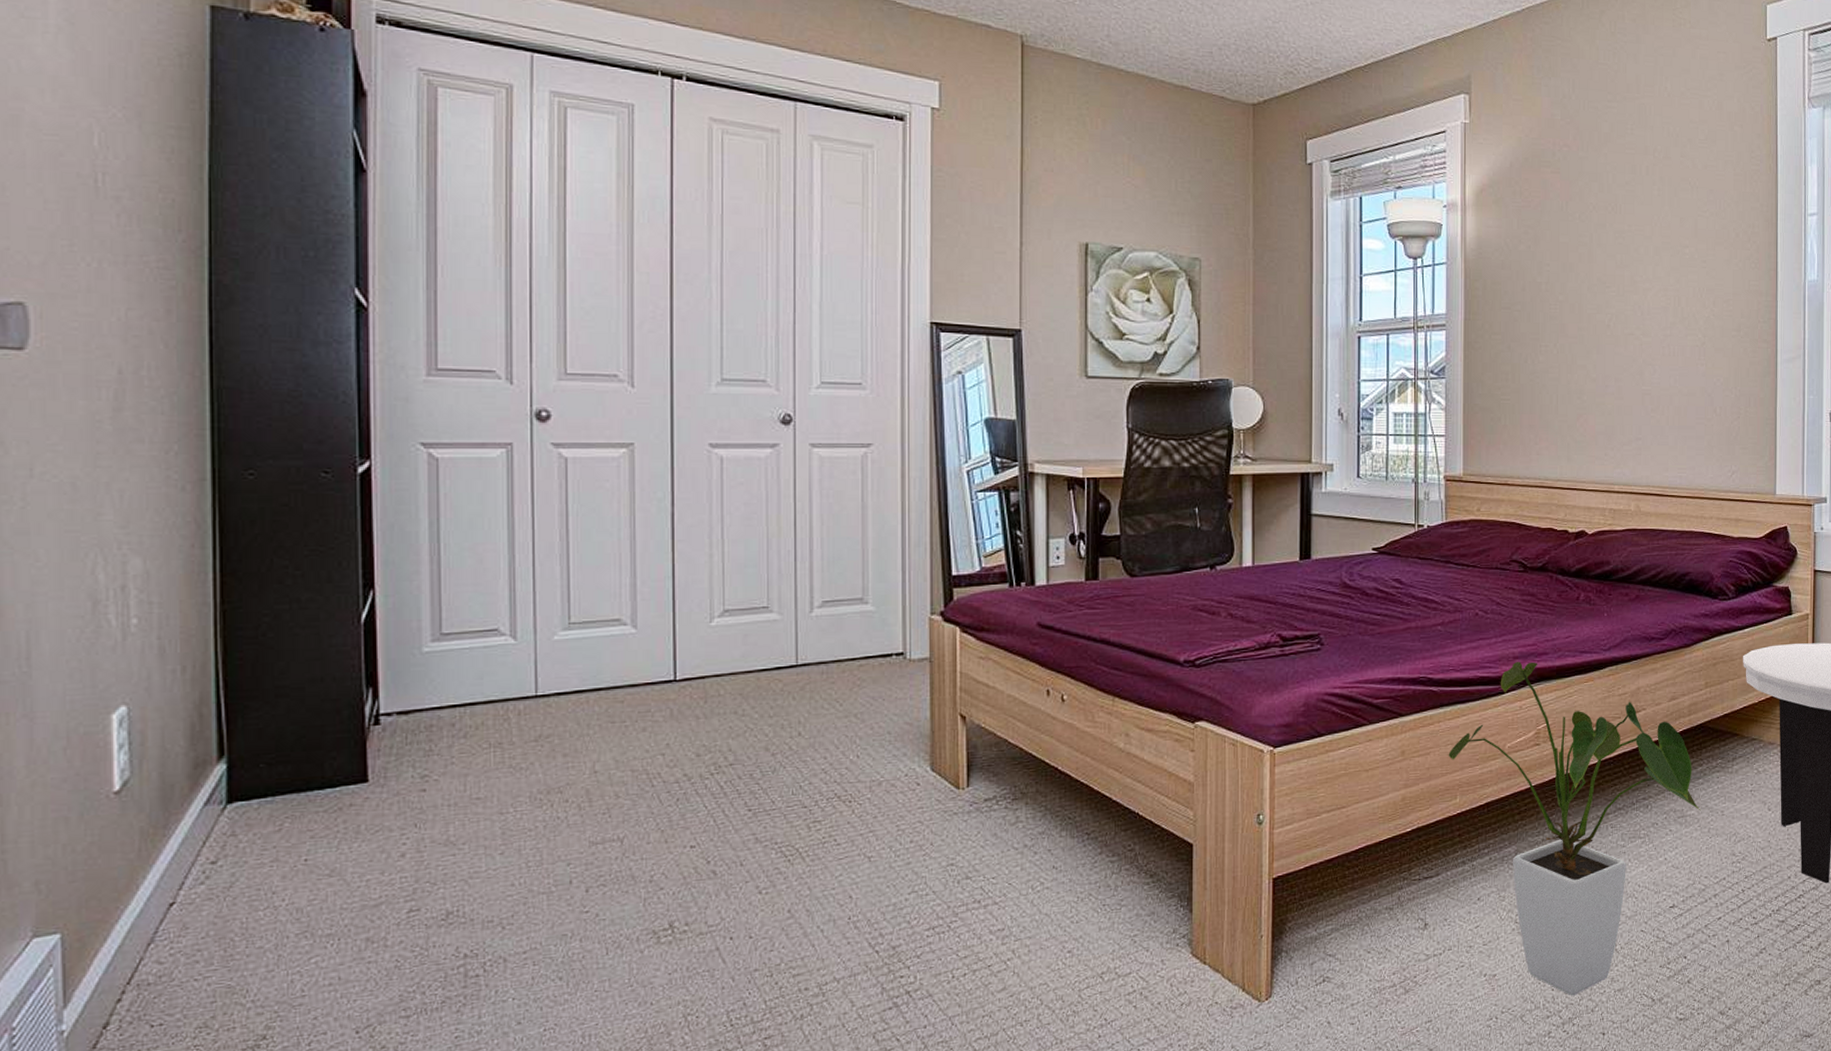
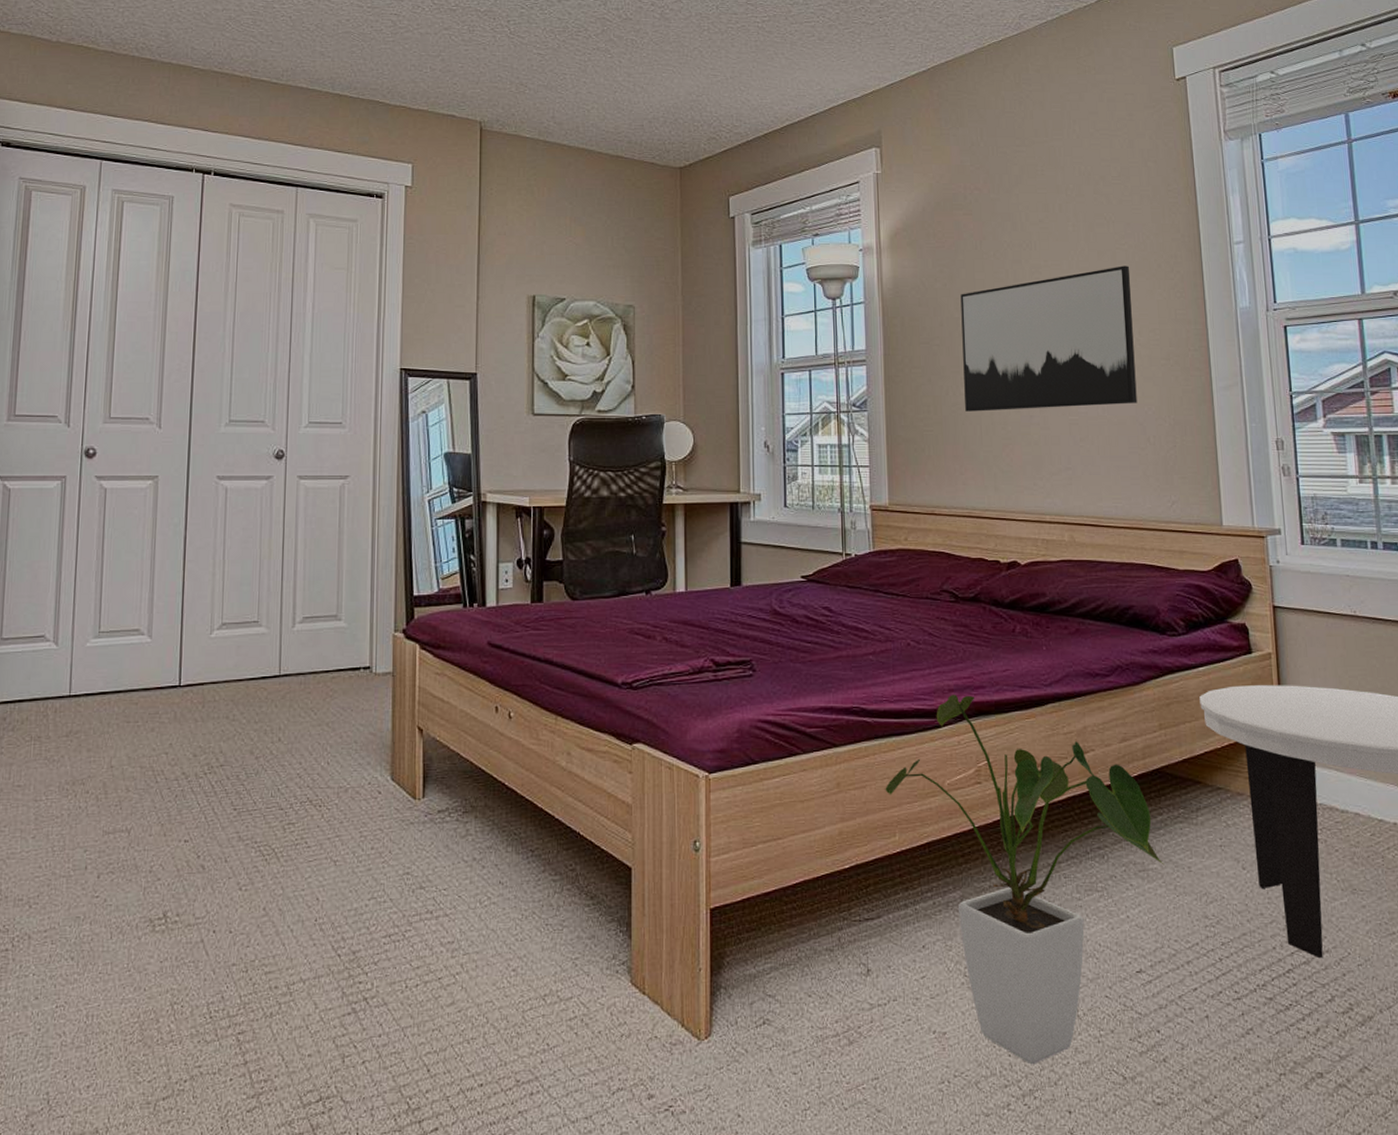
wall art: none [1543,233,1709,381] -> present [960,266,1137,412]

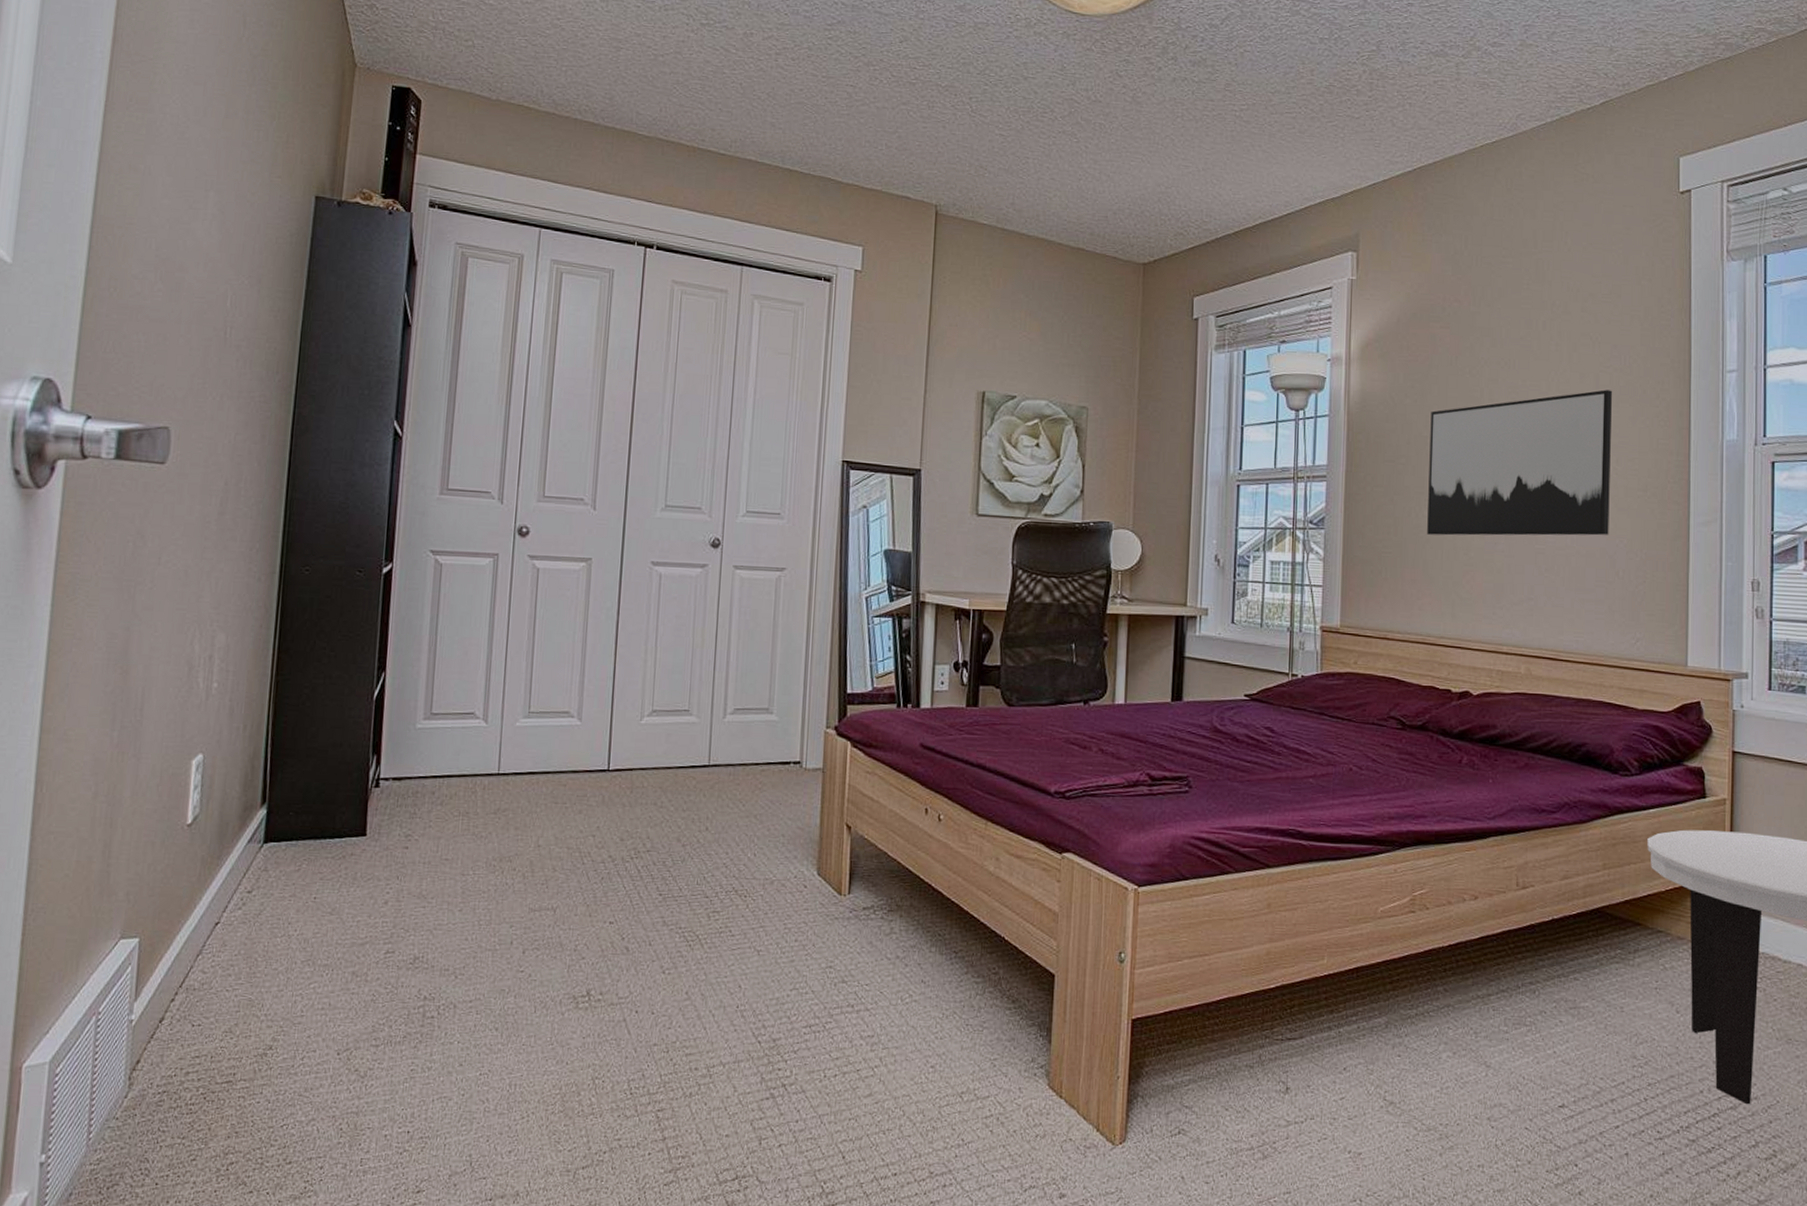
house plant: present [885,694,1164,1065] -> none [1316,821,1596,1190]

